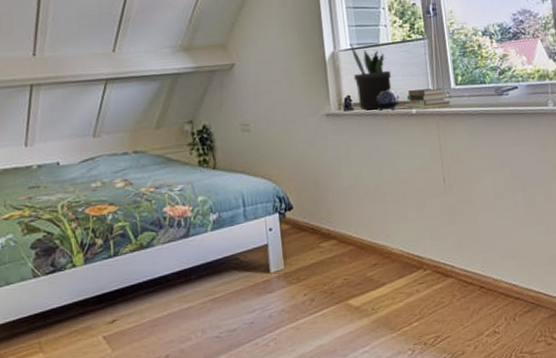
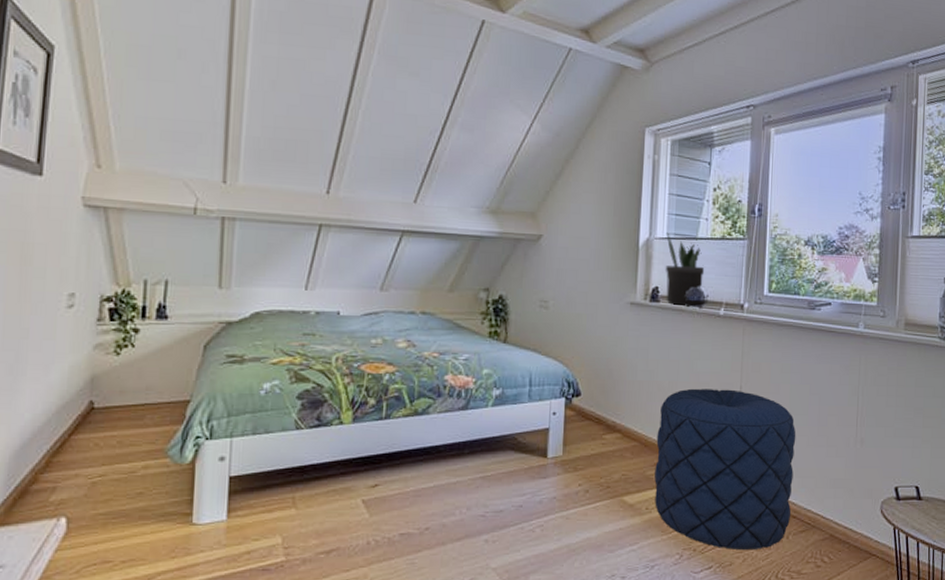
pouf: none [370,182,514,339] -> present [654,388,796,549]
books: present [405,87,451,111] -> none [713,290,761,315]

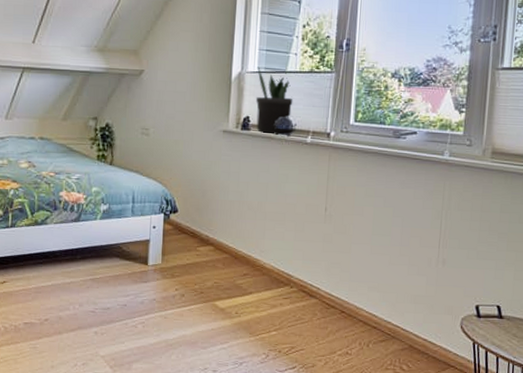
pouf: present [654,388,796,549] -> none [244,208,379,354]

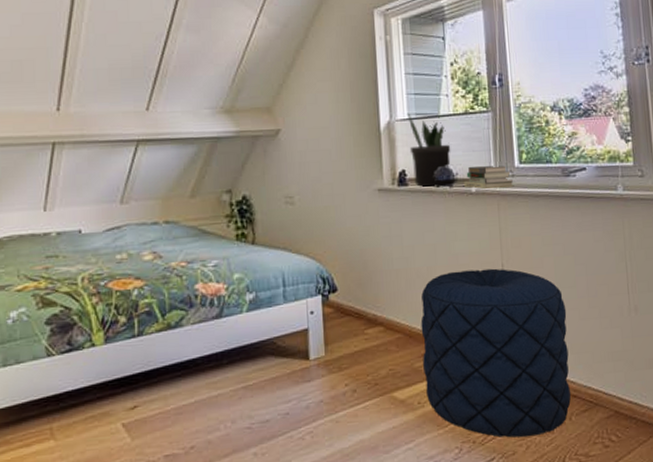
pouf: none [244,208,379,354] -> present [420,268,572,438]
books: none [301,119,347,143] -> present [464,165,514,190]

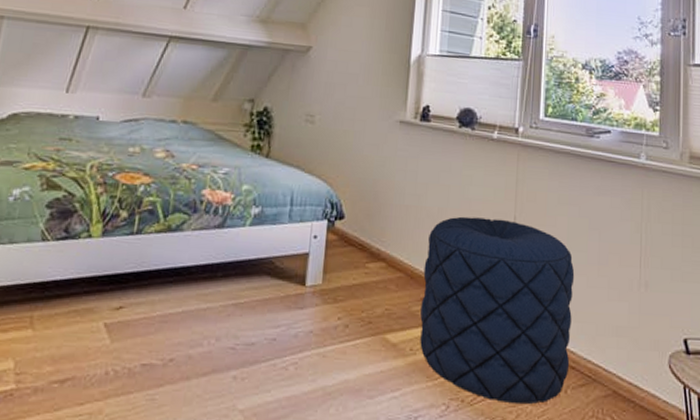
planter: present [407,113,457,188] -> none [436,49,480,129]
books: present [464,165,514,190] -> none [486,111,537,140]

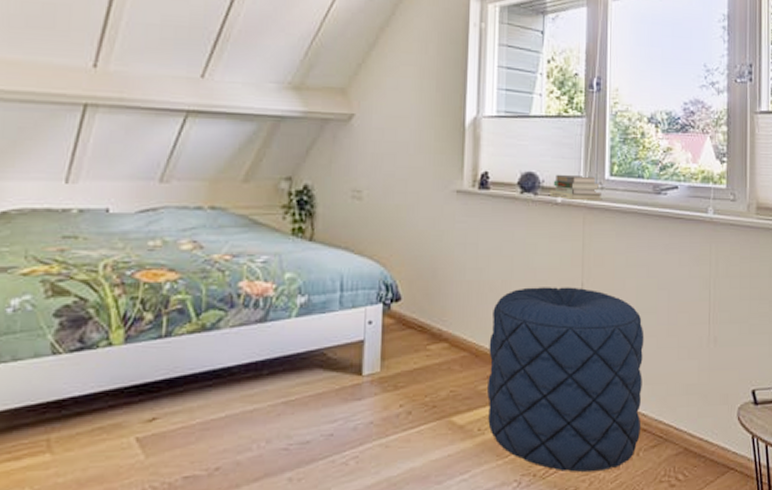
books: none [486,111,537,140] -> present [550,174,603,202]

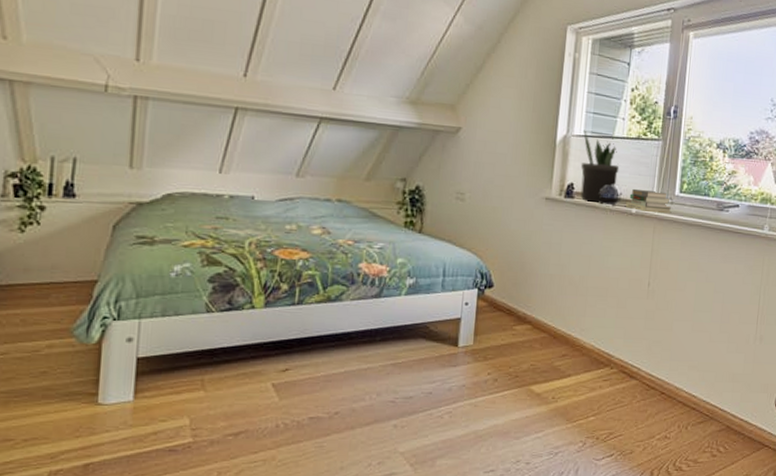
pouf: present [487,287,644,472] -> none [561,283,700,439]
planter: none [495,110,543,194] -> present [580,130,620,205]

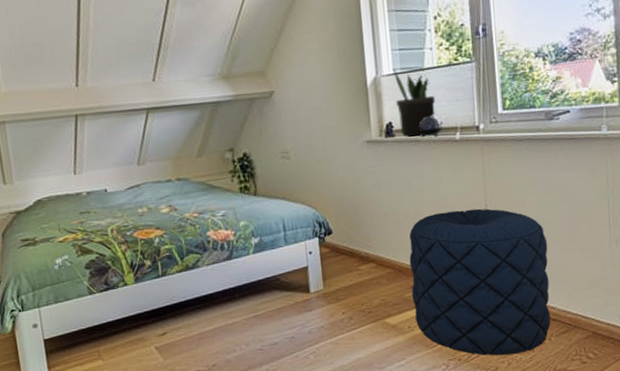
pouf: none [561,283,700,439] -> present [409,208,551,356]
books: present [626,188,672,214] -> none [448,112,497,137]

